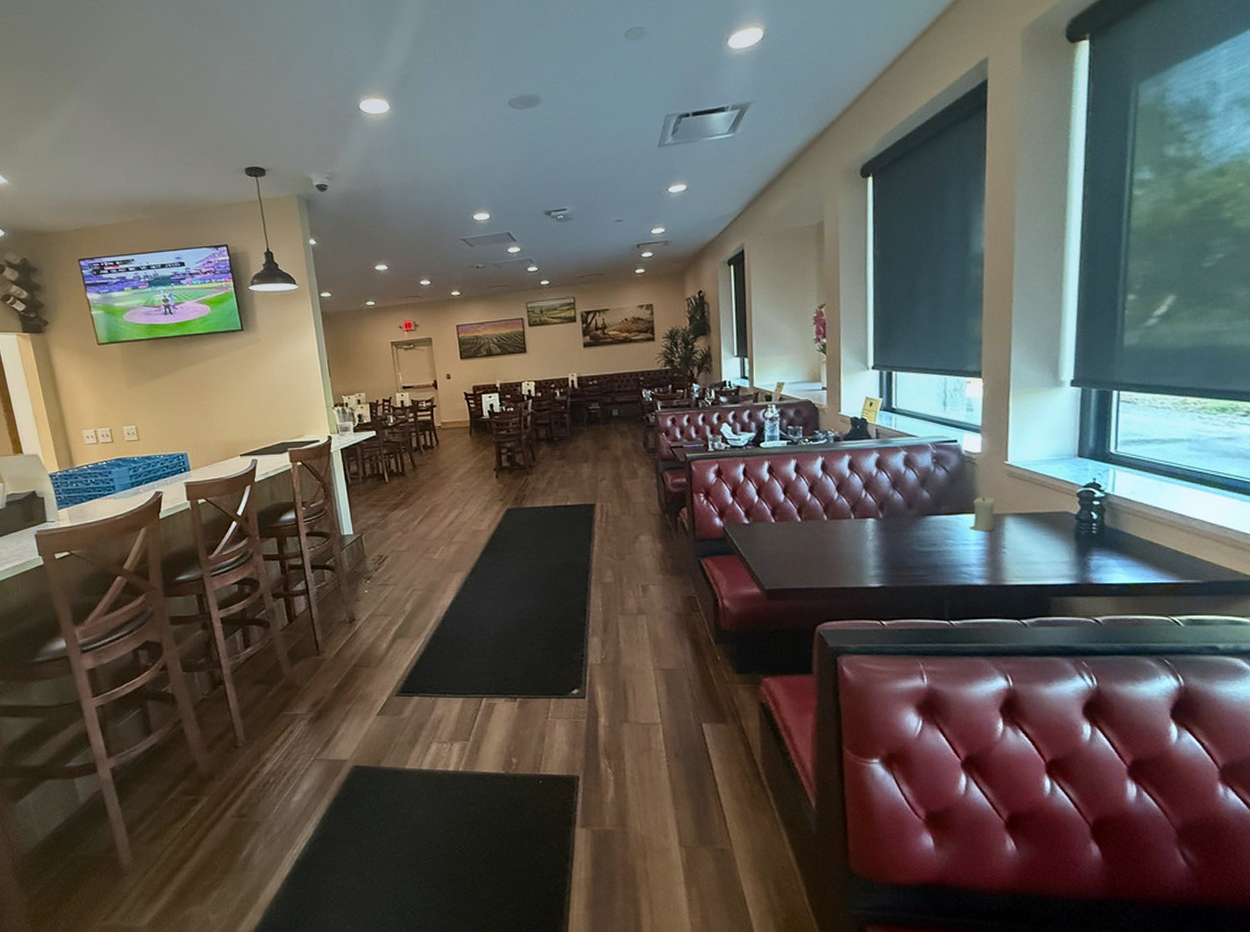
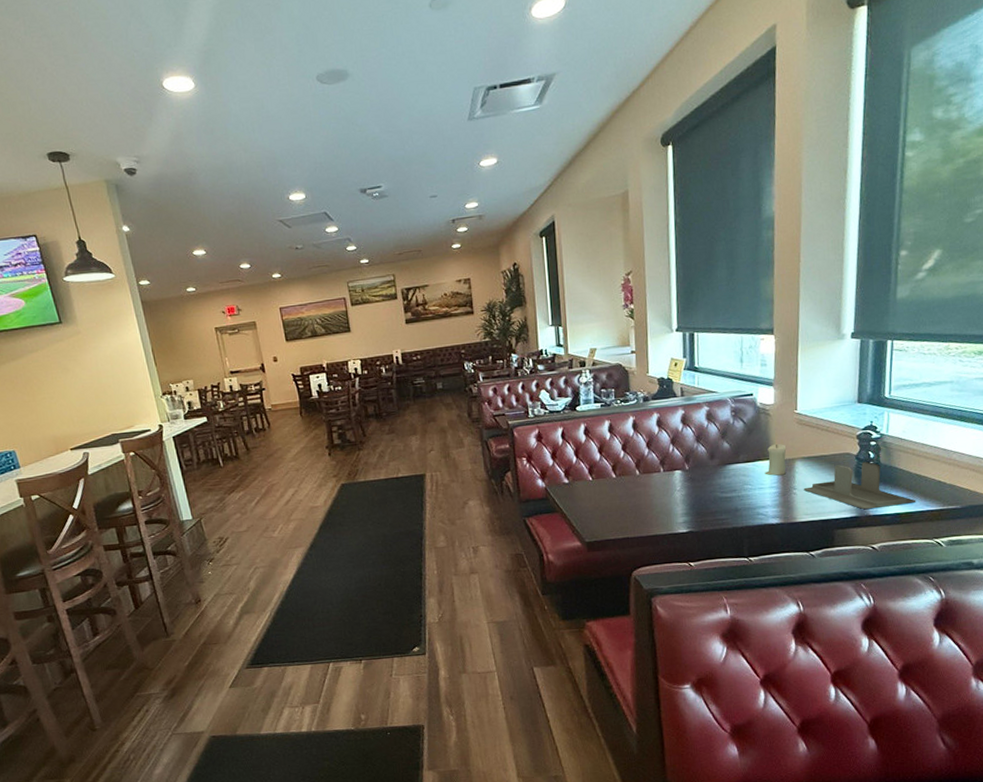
napkin holder: none [1014,522,1148,577] -> present [803,461,916,510]

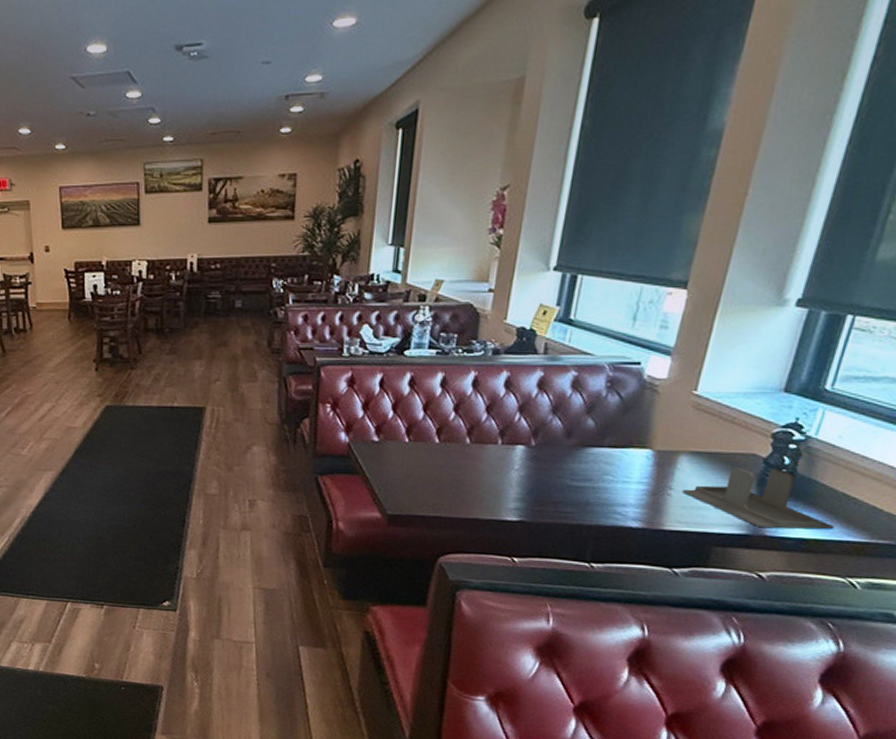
candle: present [764,443,787,476] -> none [634,429,672,470]

